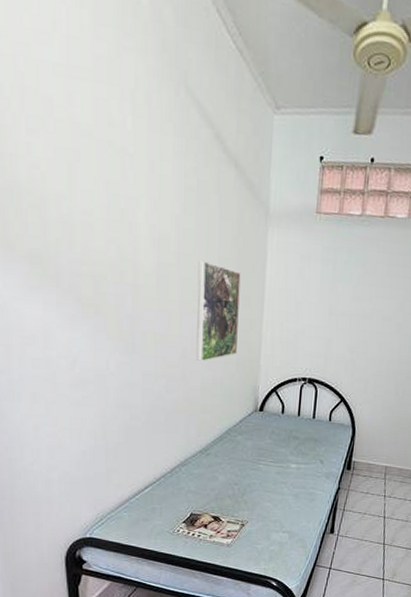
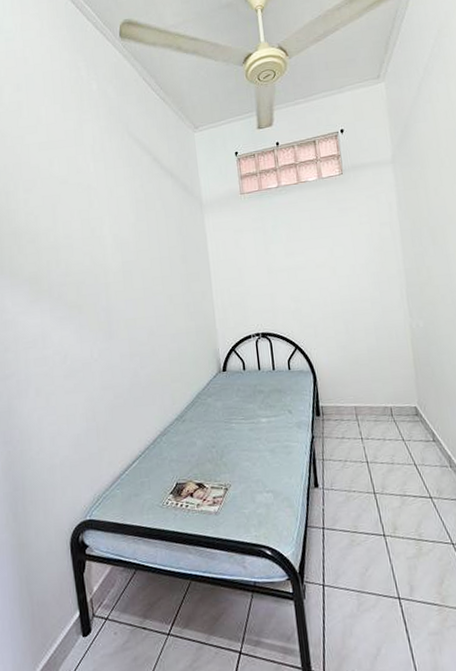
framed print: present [196,261,241,361] -> none [153,252,196,336]

